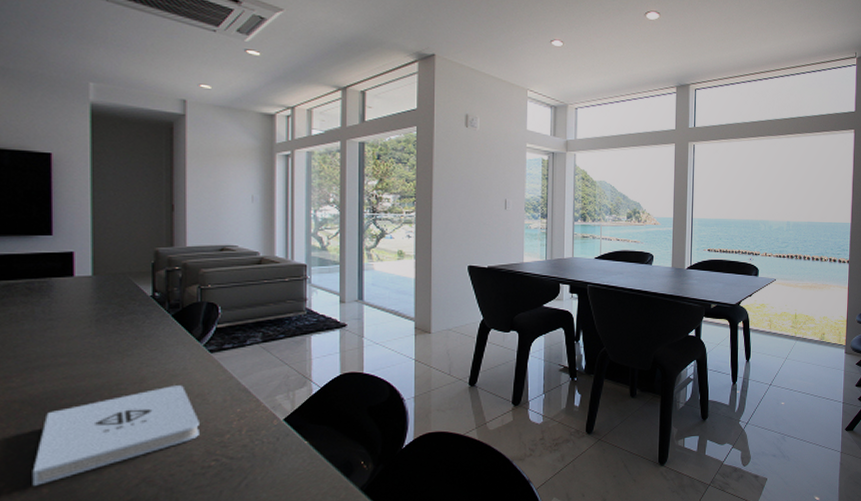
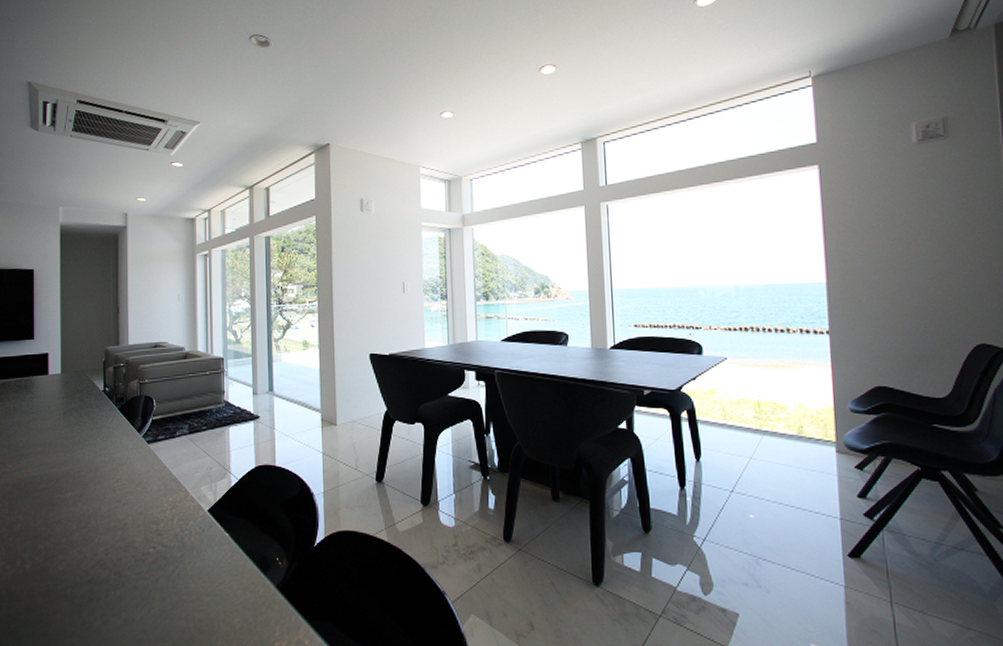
notepad: present [32,385,199,486] -> none [19,474,140,561]

